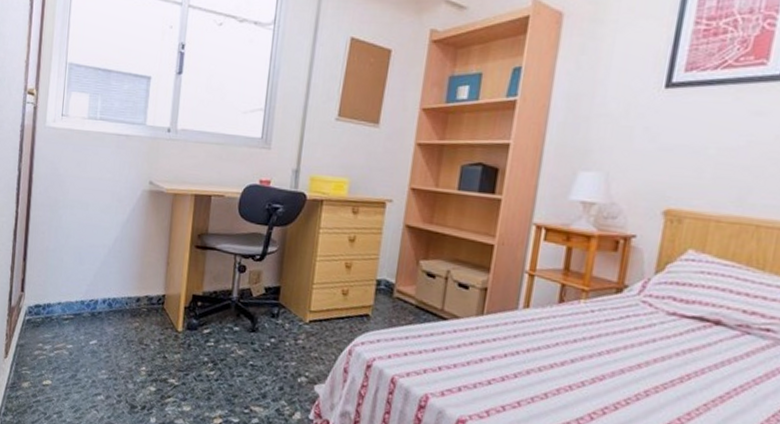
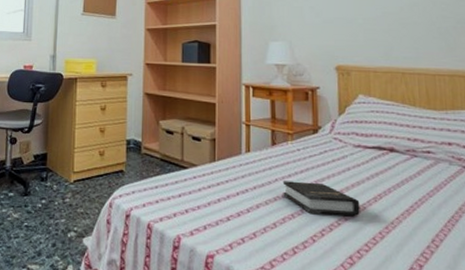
hardback book: none [562,346,660,397] -> present [282,181,360,216]

